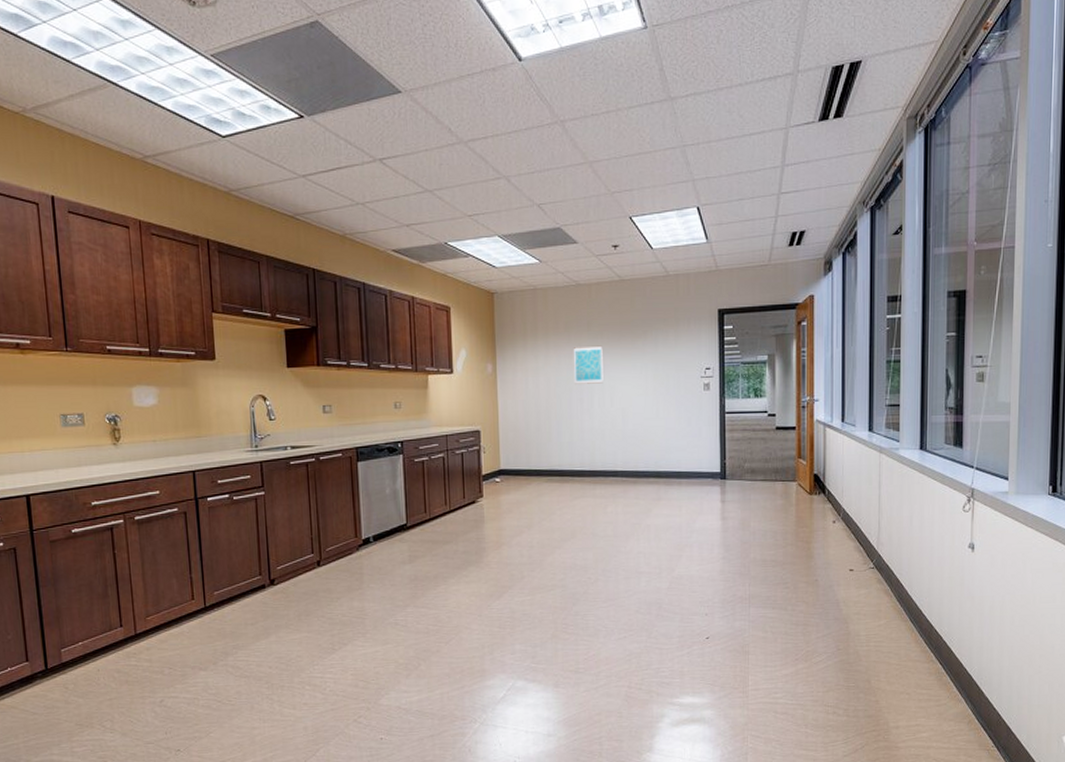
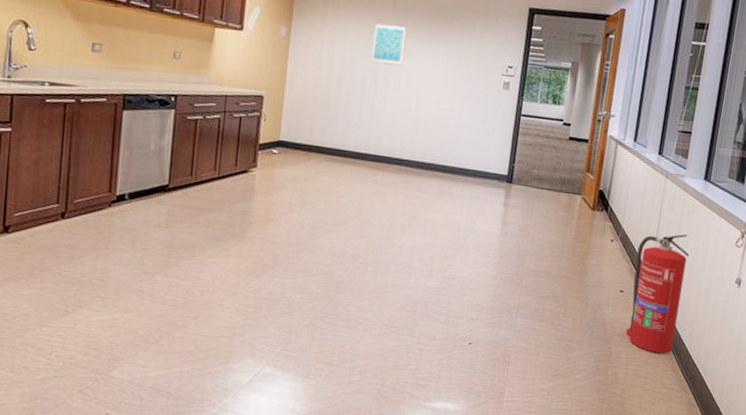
fire extinguisher: none [861,506,916,627] -> present [626,234,690,354]

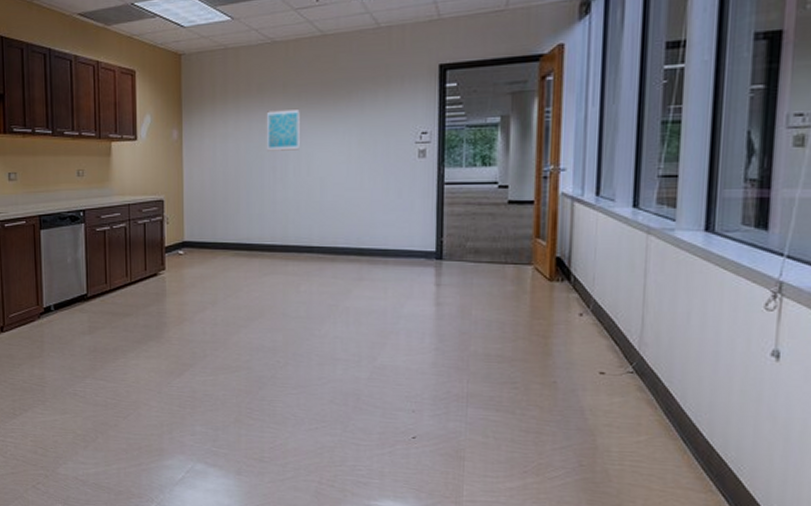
fire extinguisher: present [626,234,690,354] -> none [615,300,695,446]

